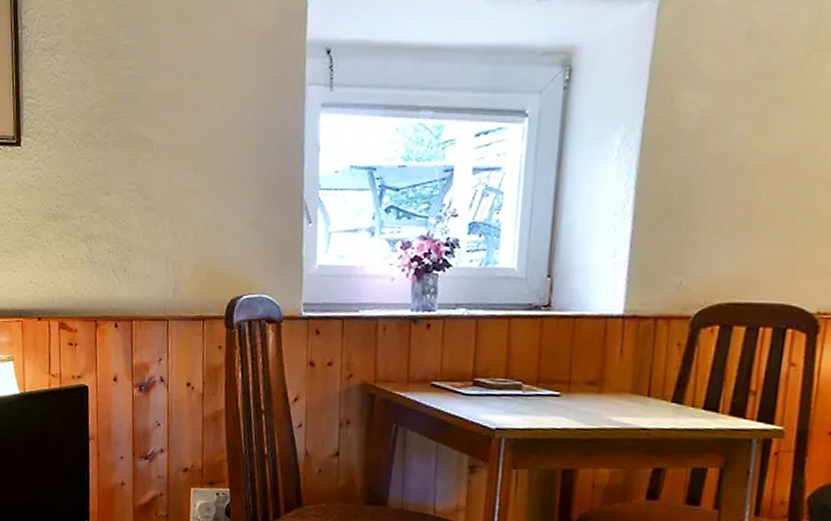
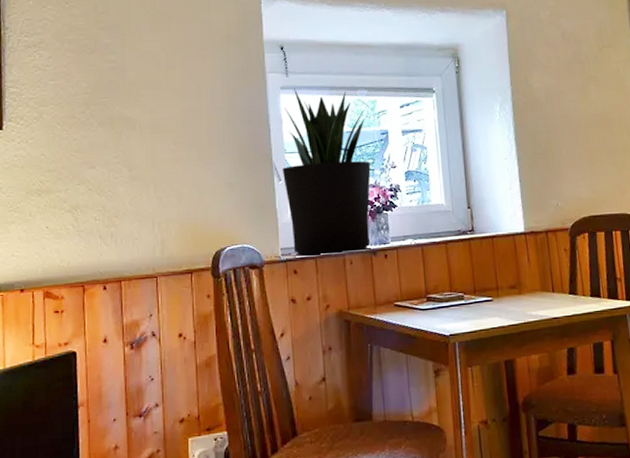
planter: none [313,106,427,317] -> present [282,88,371,256]

